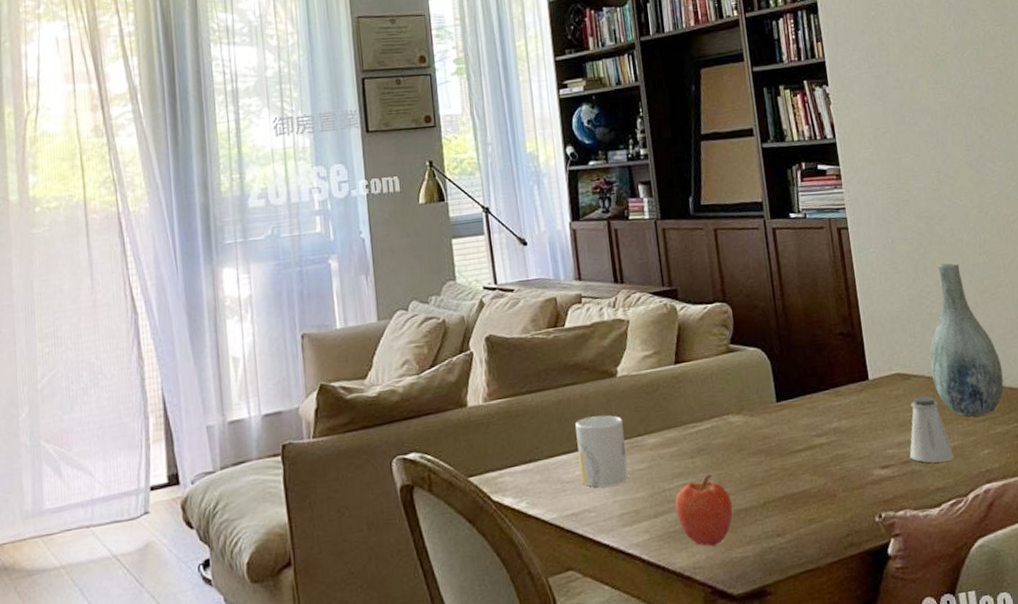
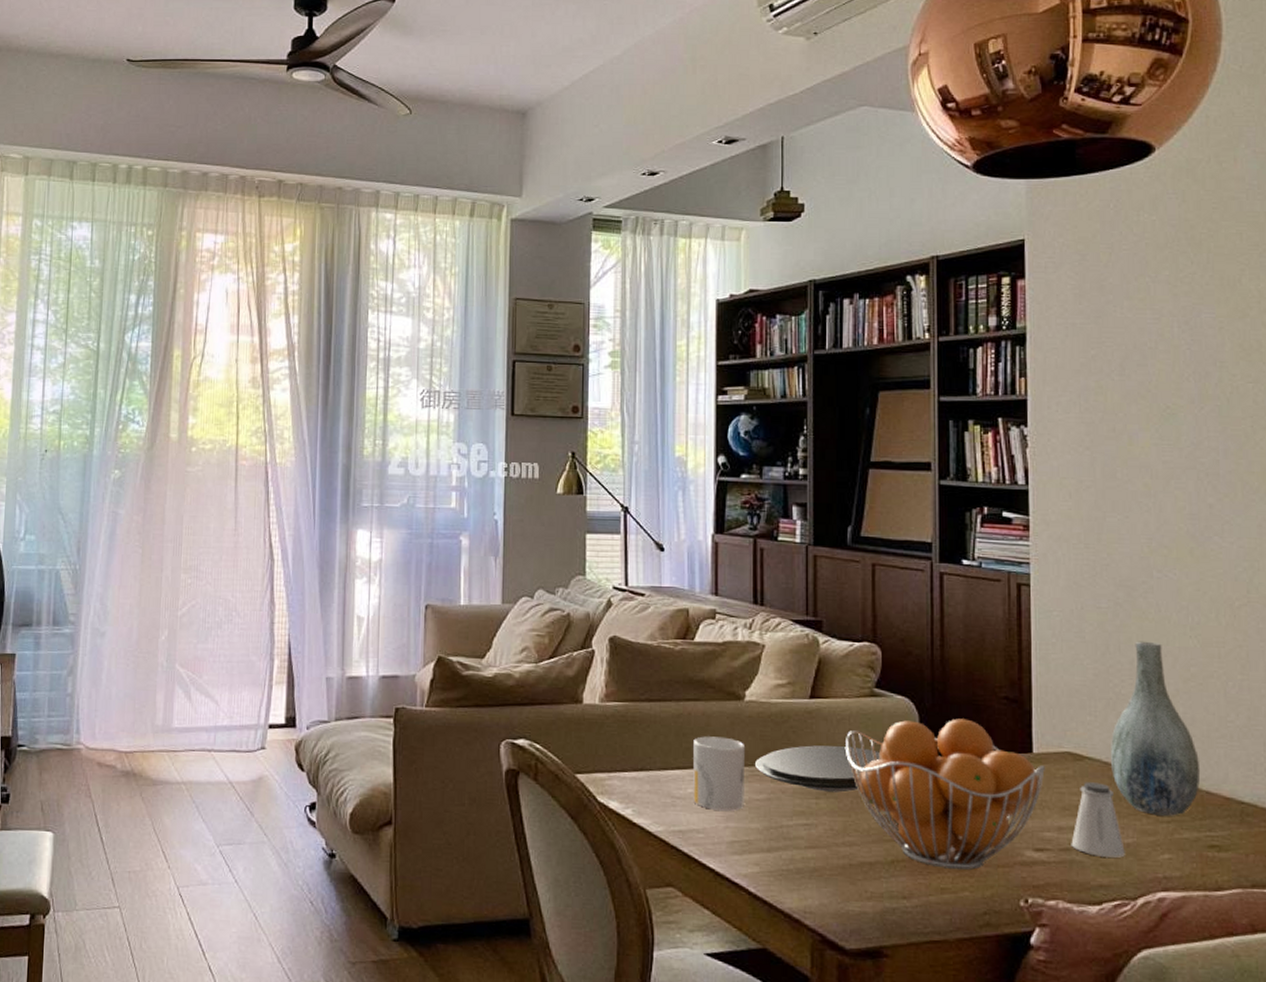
plate: none [633,402,743,451] -> present [754,745,881,793]
apple: present [675,474,733,547] -> none [792,819,855,895]
fruit basket: none [710,359,881,501] -> present [846,718,1045,870]

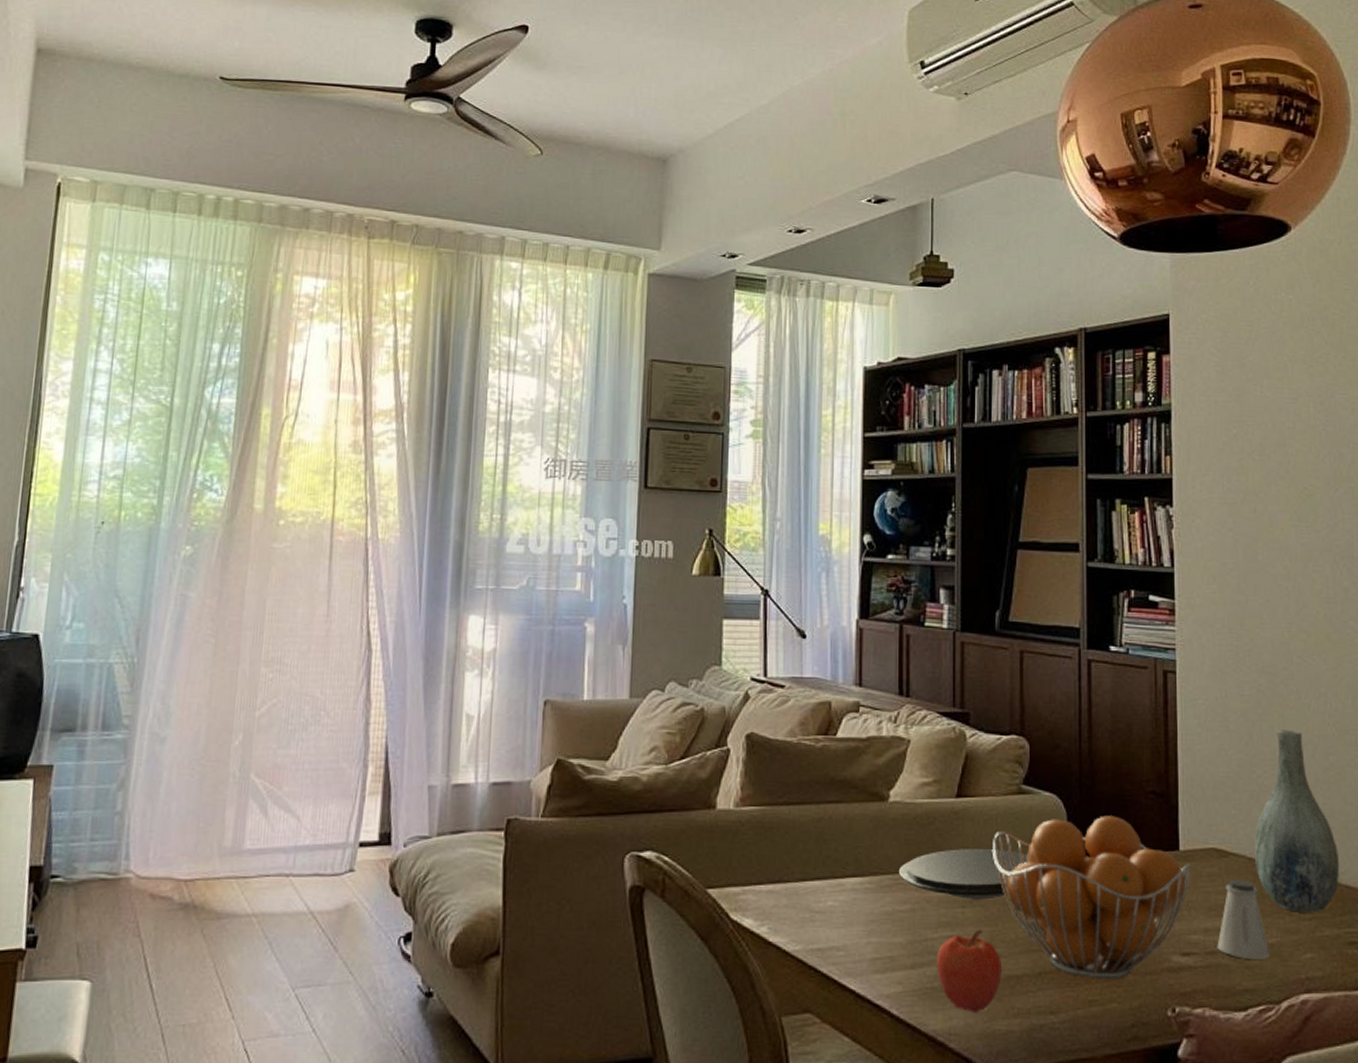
mug: present [693,736,746,811] -> none [833,842,889,924]
apple: none [792,819,855,895] -> present [936,929,1002,1013]

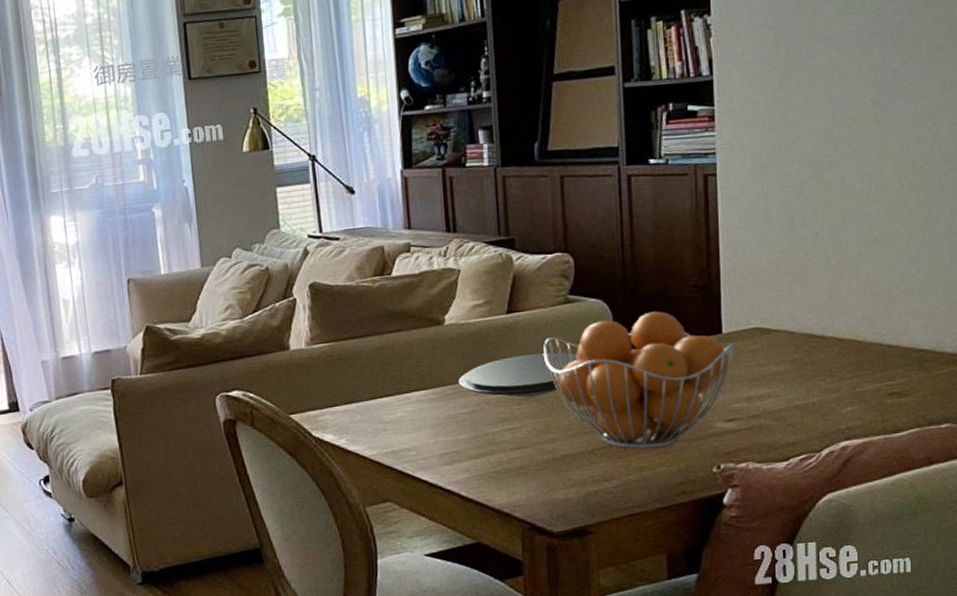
apple: present [936,929,1002,1013] -> none [498,420,558,488]
saltshaker: present [1217,880,1269,959] -> none [759,351,810,418]
vase: present [1255,729,1340,913] -> none [797,211,882,374]

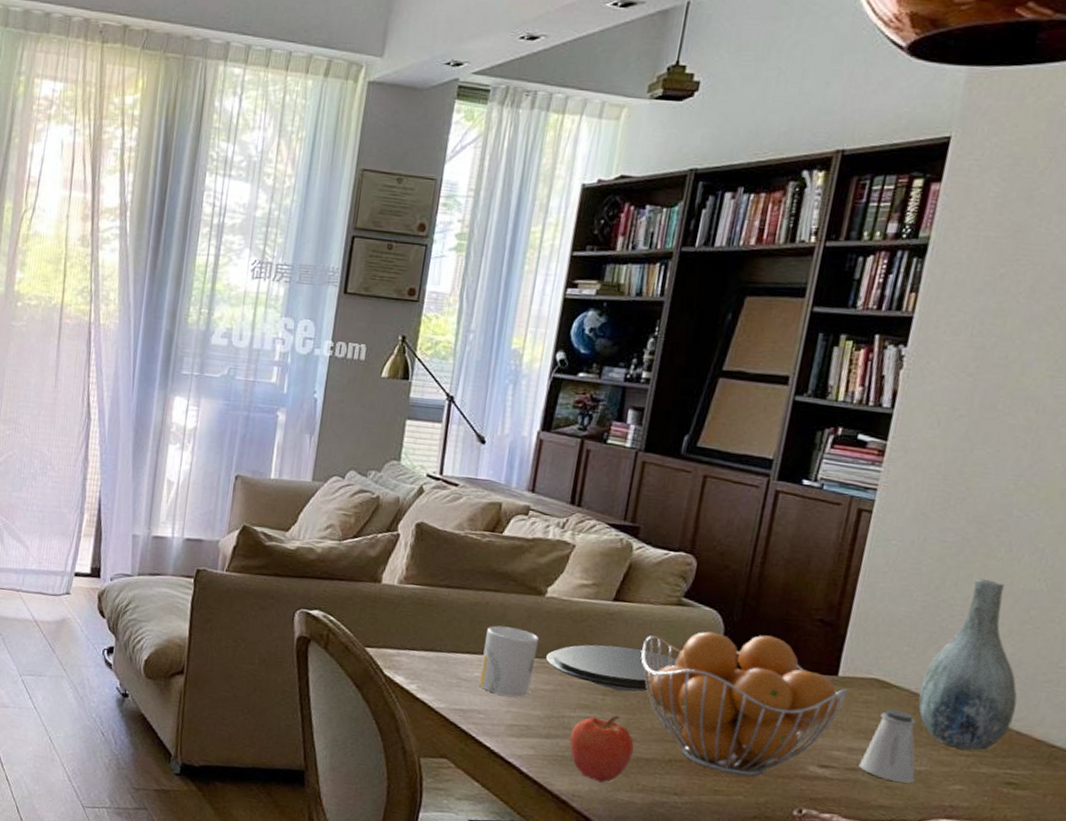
mug: none [398,361,451,429] -> present [479,625,539,698]
apple: none [498,420,558,488] -> present [570,715,634,783]
saltshaker: none [759,351,810,418] -> present [858,709,916,783]
vase: none [797,211,882,374] -> present [918,578,1017,751]

